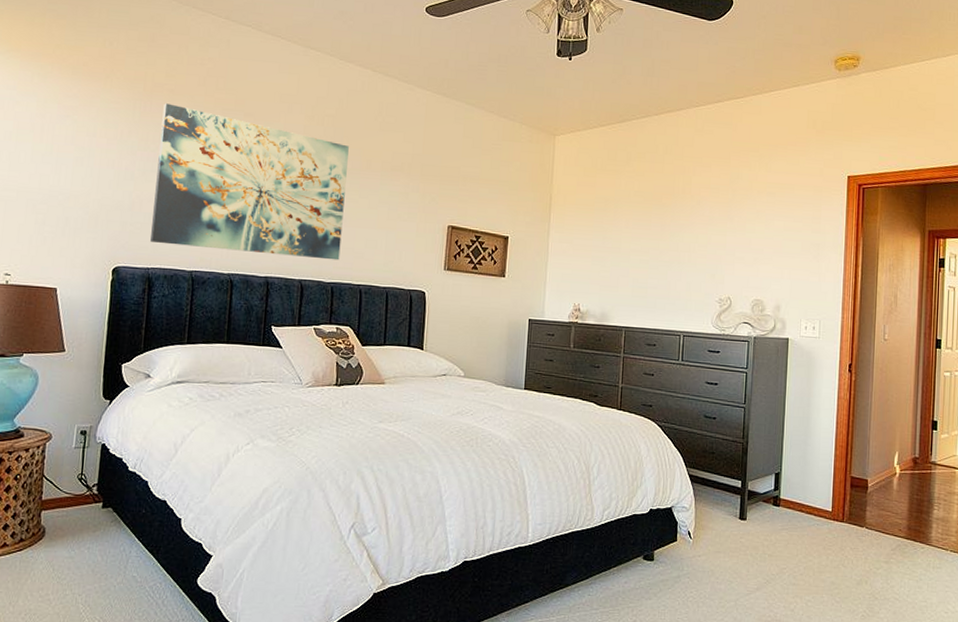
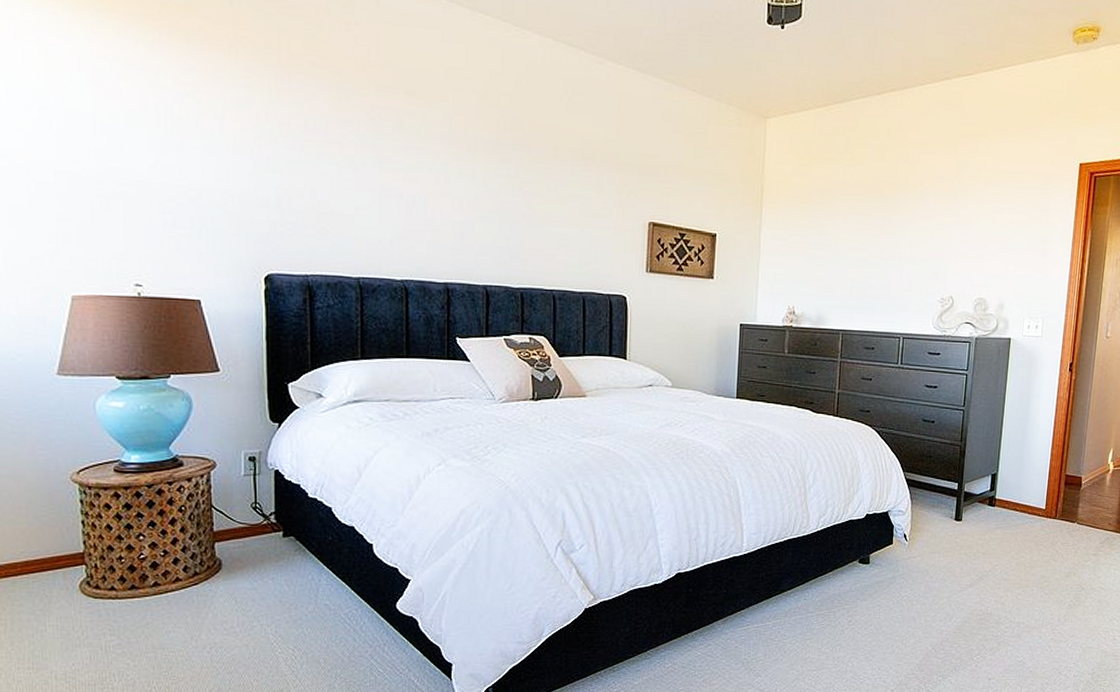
wall art: present [150,103,349,261] -> none [305,78,531,263]

